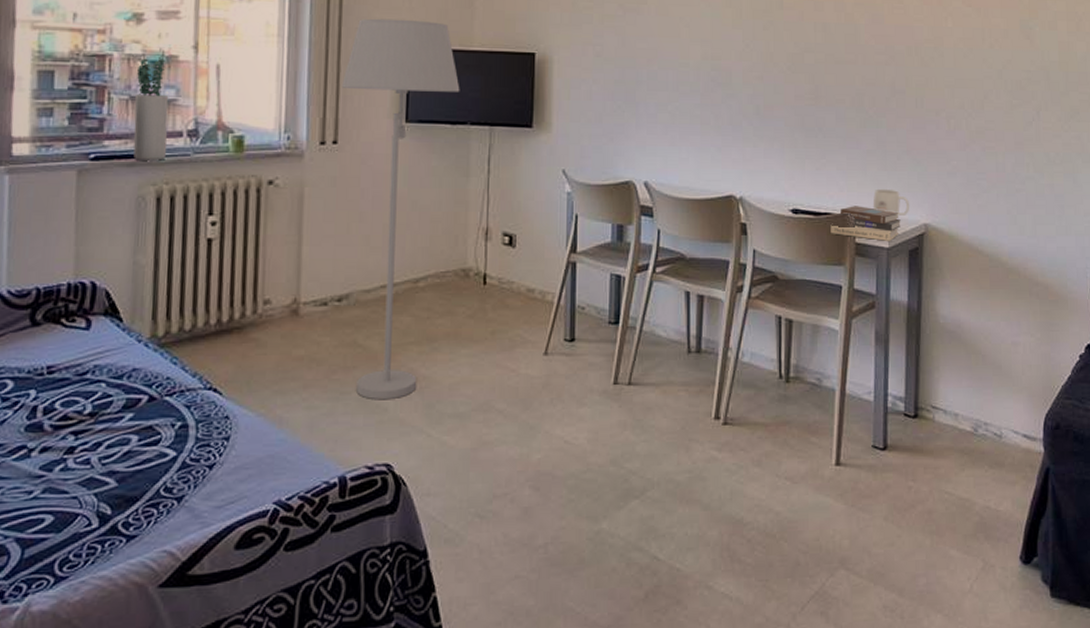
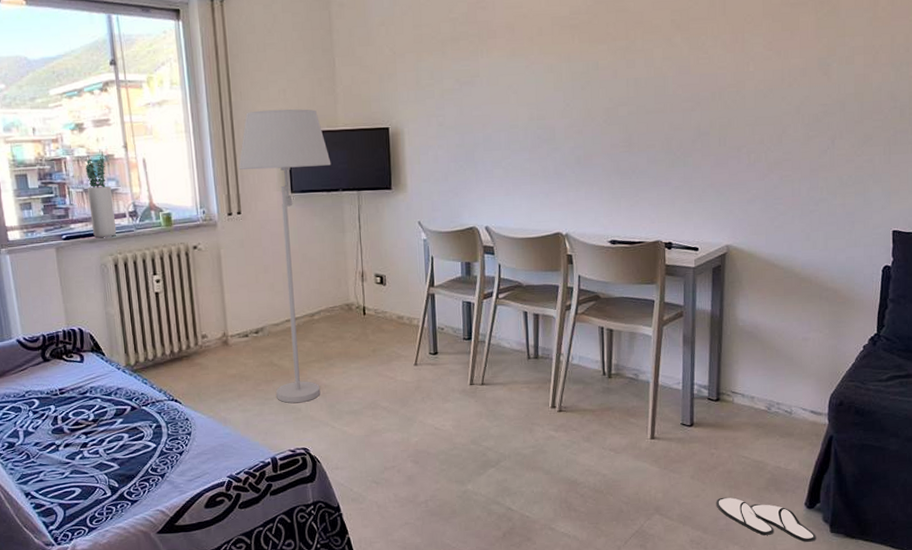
books: present [830,206,901,241] -> none [644,234,705,262]
mug: present [872,188,909,219] -> none [680,218,713,243]
slippers: none [914,546,1035,610] -> present [716,497,816,542]

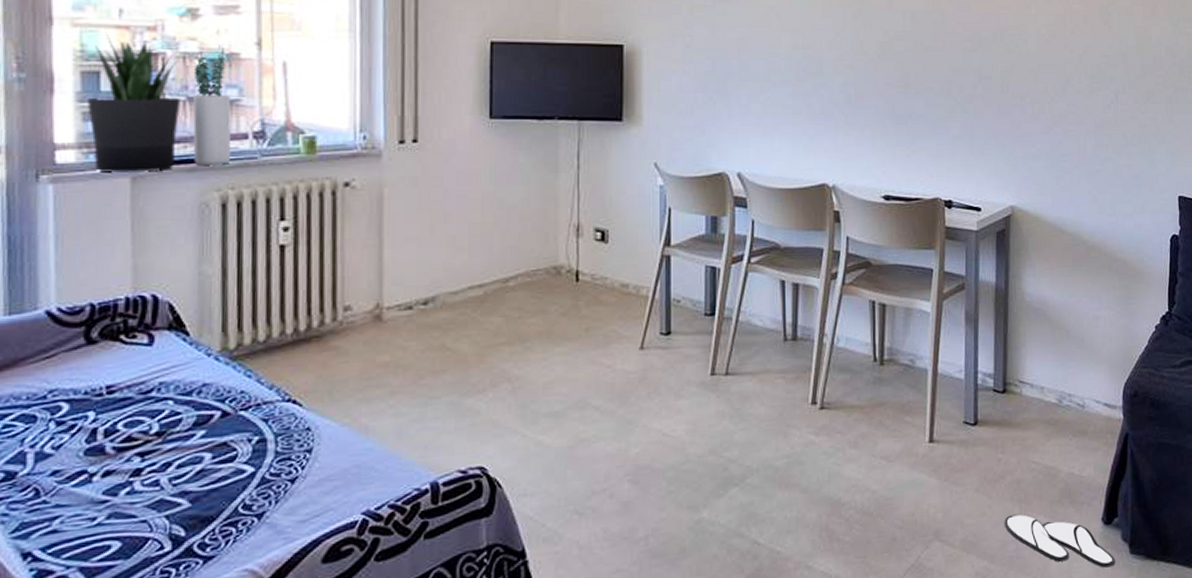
planter: none [21,147,81,246] -> present [87,34,181,173]
floor lamp: present [239,109,331,404] -> none [421,11,546,404]

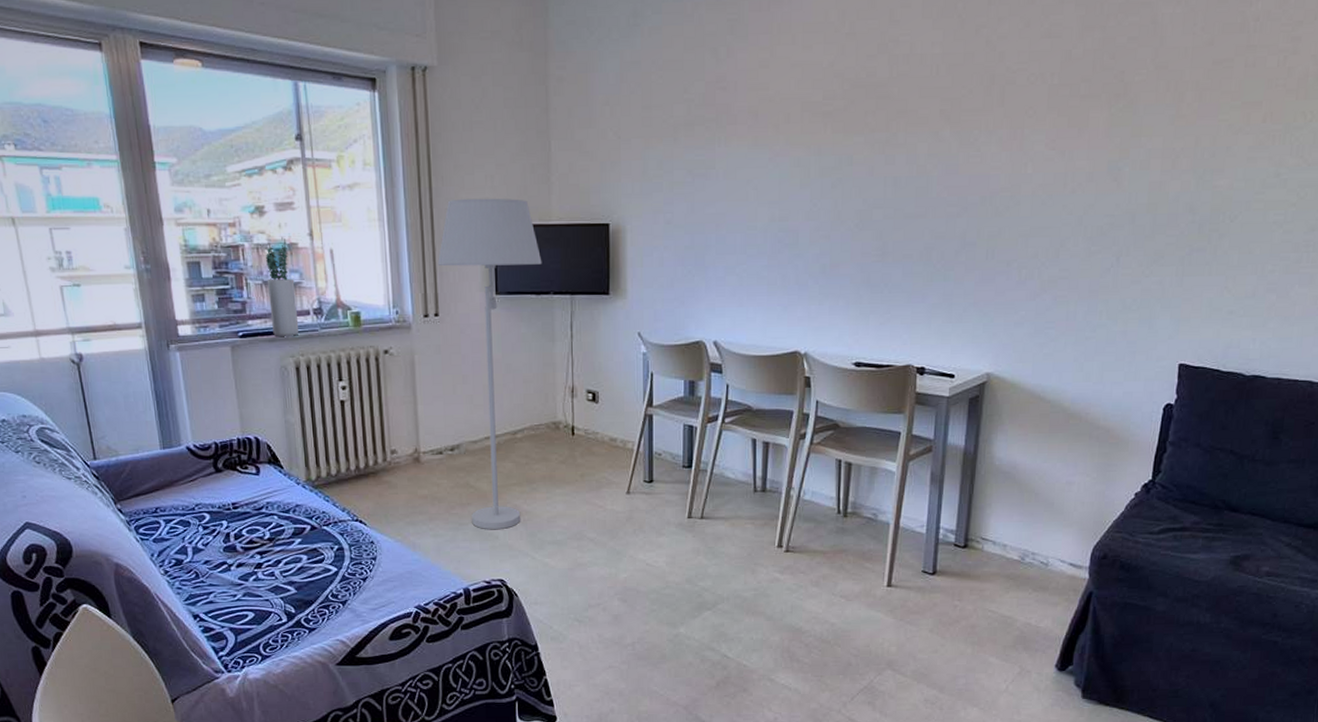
planter: present [87,34,181,173] -> none [194,231,259,343]
floor lamp: none [421,11,546,404] -> present [438,198,542,530]
slippers: present [1004,514,1116,568] -> none [955,654,1066,707]

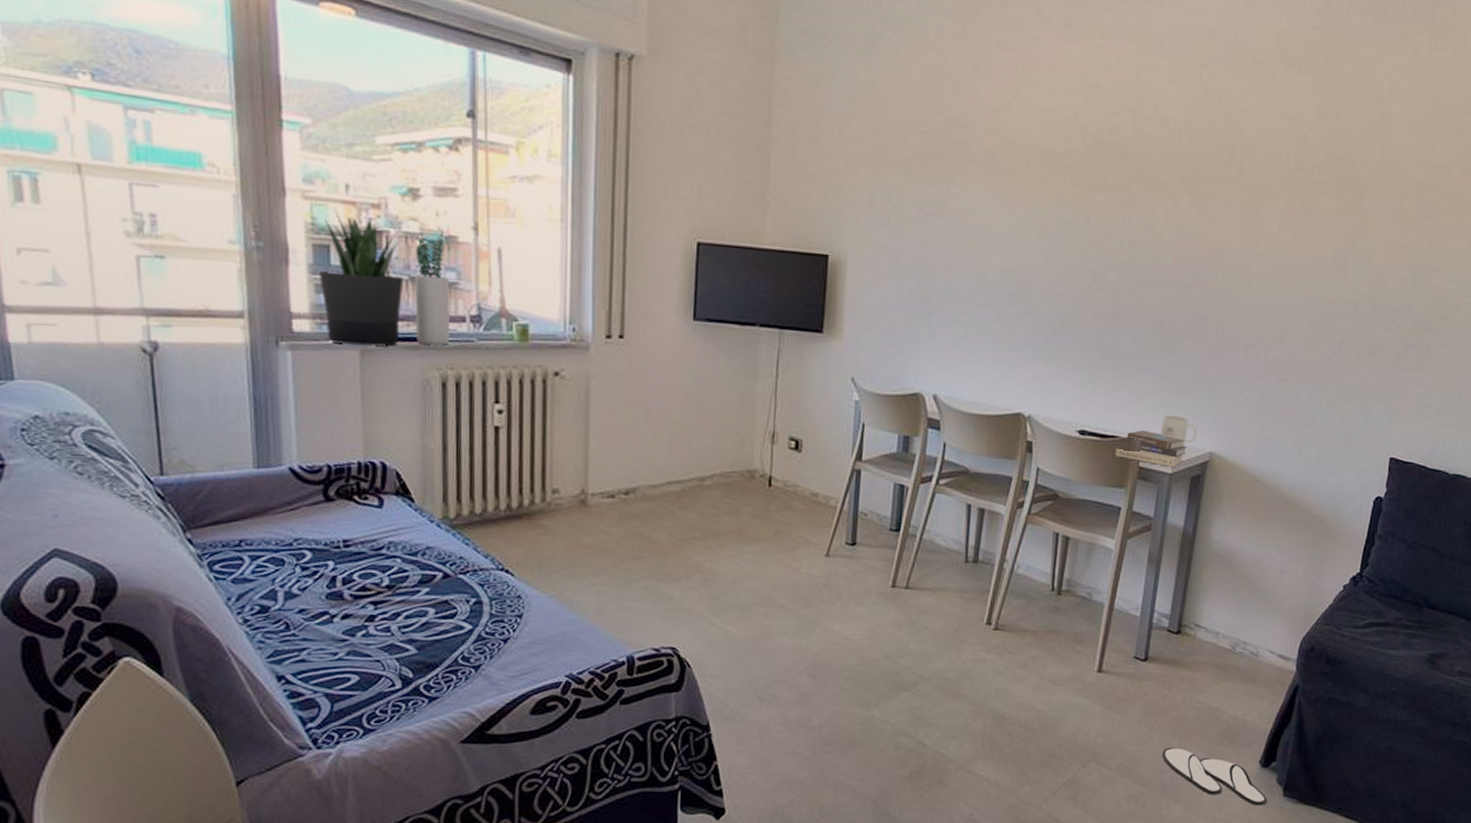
planter: none [194,231,259,343] -> present [320,209,404,347]
floor lamp: present [438,198,542,530] -> none [628,208,750,590]
books: none [892,358,963,390] -> present [1115,430,1186,467]
mug: none [935,340,972,370] -> present [1160,414,1197,446]
slippers: none [955,654,1066,707] -> present [1162,747,1268,806]

